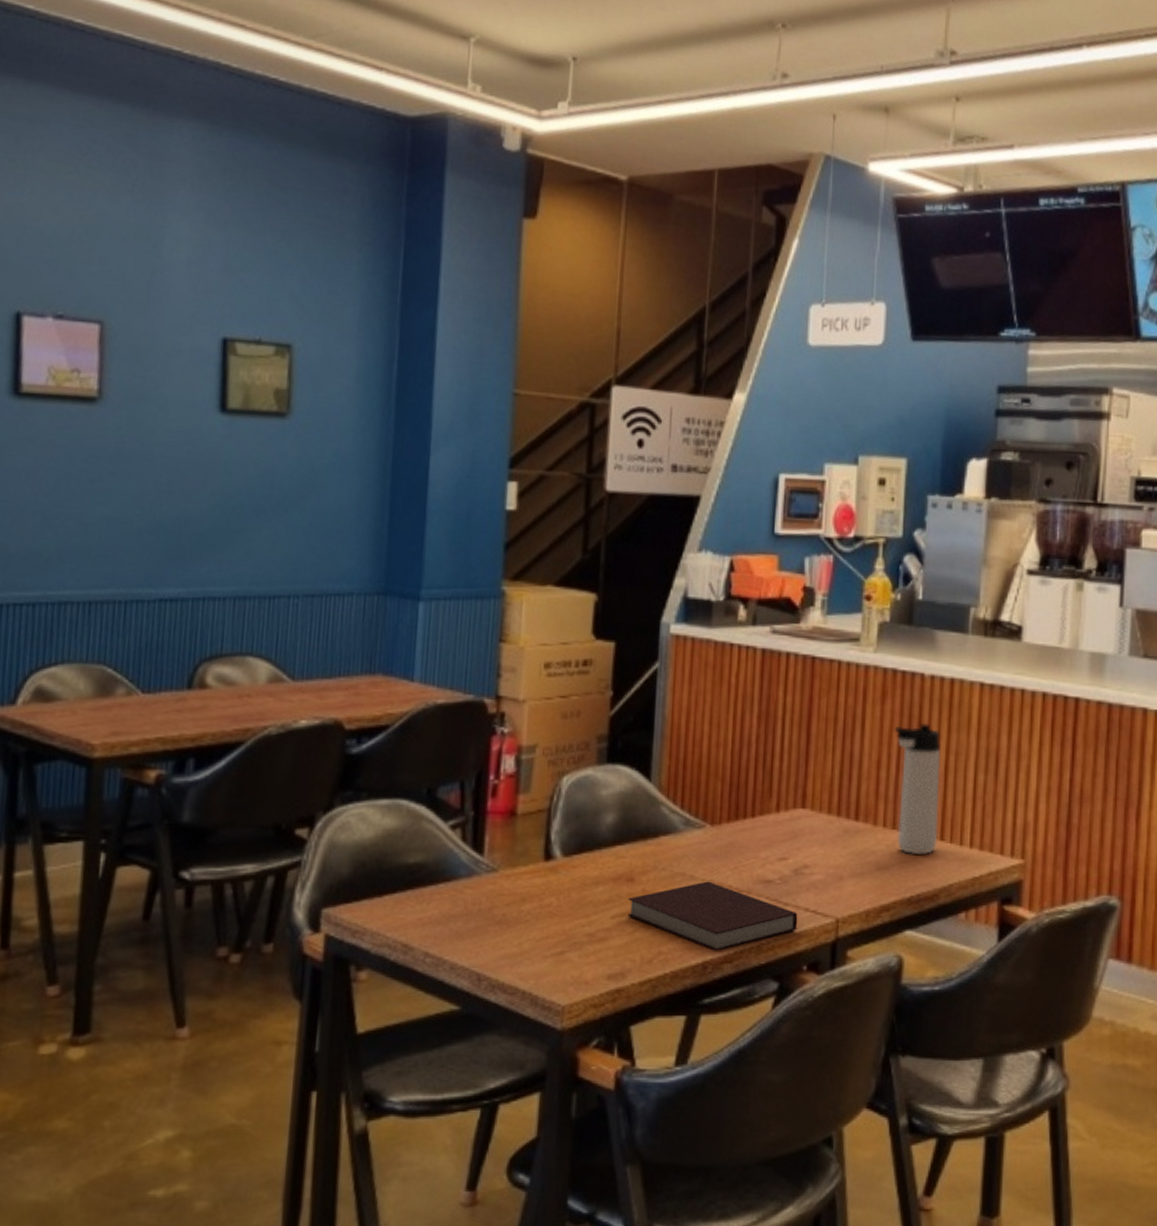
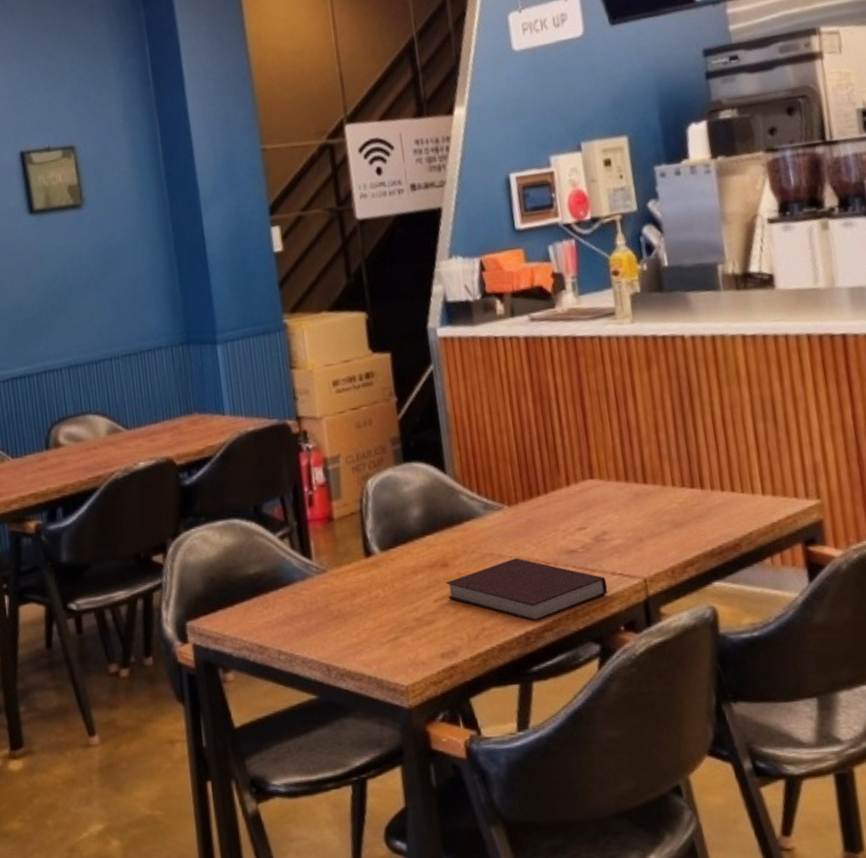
thermos bottle: present [894,723,942,854] -> none [665,382,729,509]

